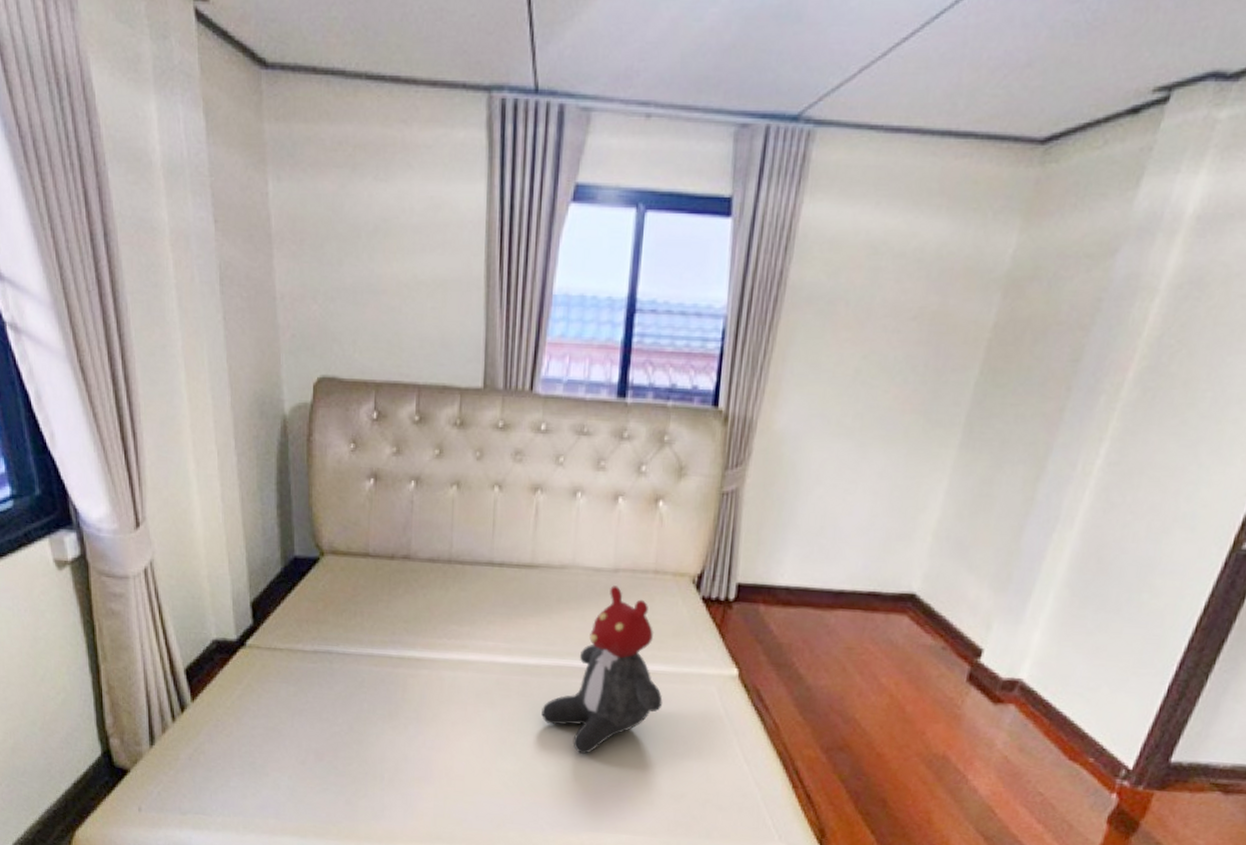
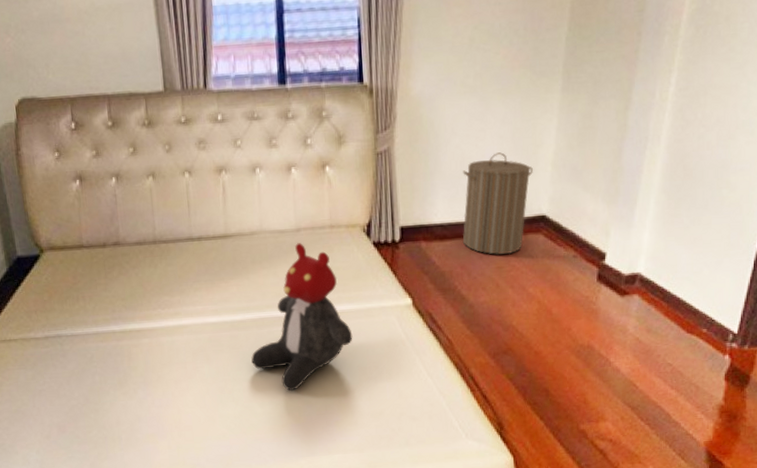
laundry hamper: none [809,511,909,635] -> present [462,152,533,256]

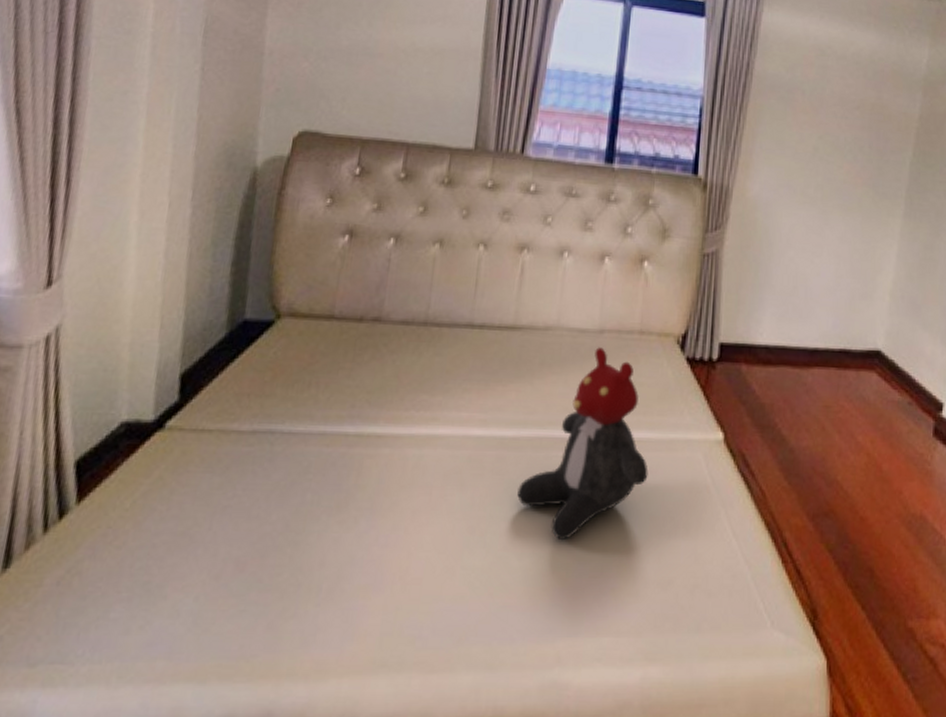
laundry hamper: present [462,152,533,256] -> none [788,273,870,392]

